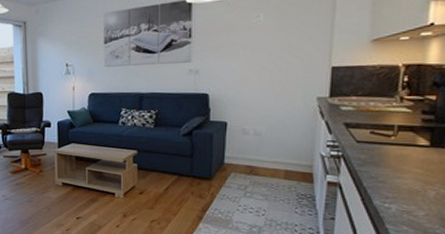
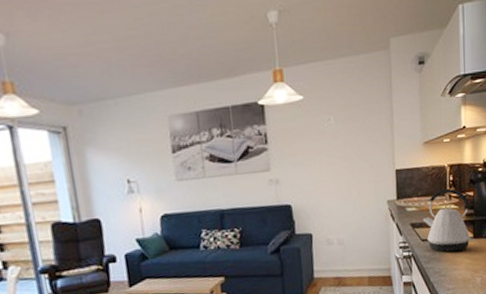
kettle: none [360,90,430,158] -> present [422,188,474,252]

